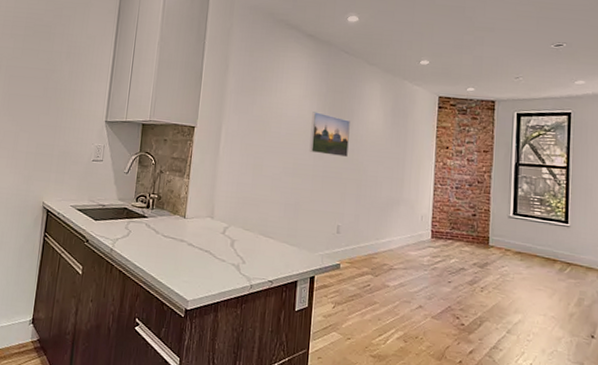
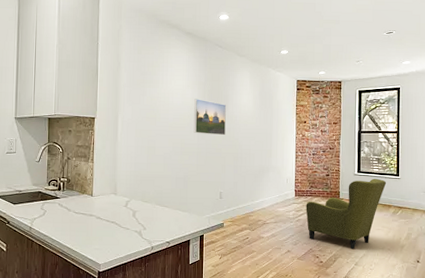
armchair: none [444,223,552,312] -> present [306,178,387,249]

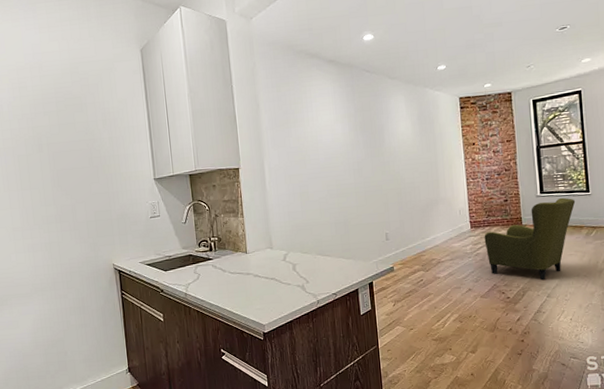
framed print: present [193,99,226,136] -> none [345,133,385,172]

